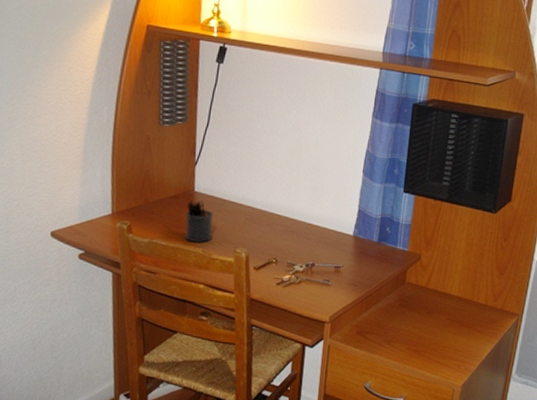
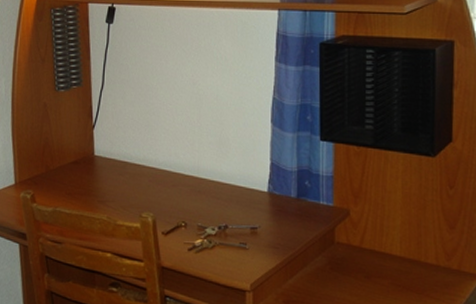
pen holder: present [184,201,213,243] -> none [87,165,117,208]

